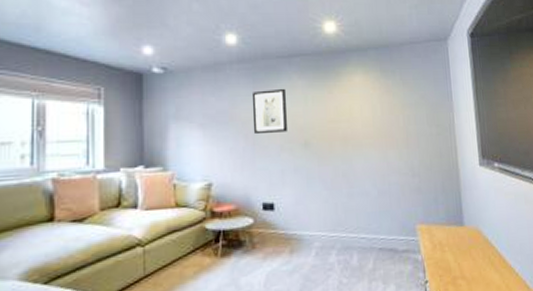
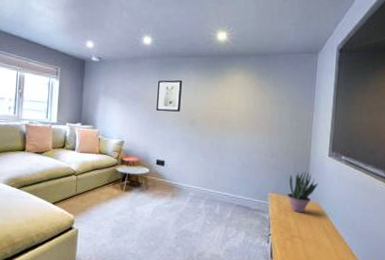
potted plant: none [438,189,474,245] -> present [287,171,318,213]

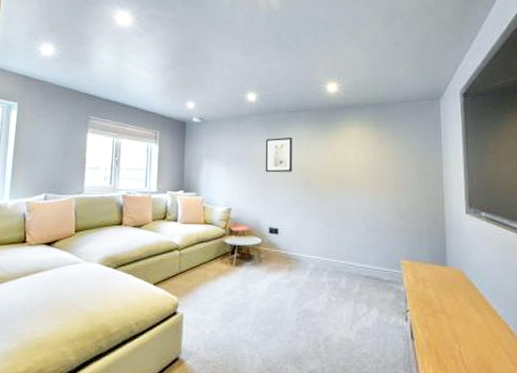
potted plant: present [287,171,318,213] -> none [422,232,458,282]

